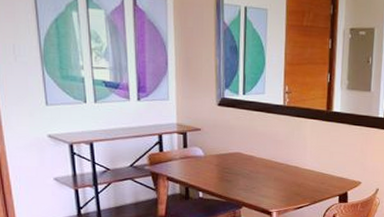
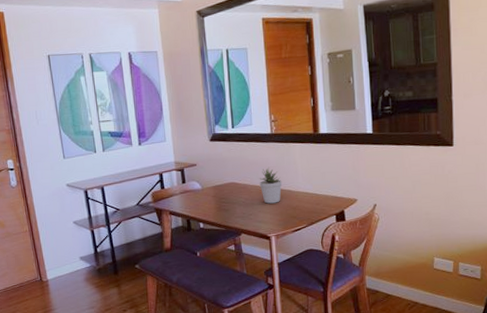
potted plant: none [266,141,290,179] -> present [259,167,282,204]

